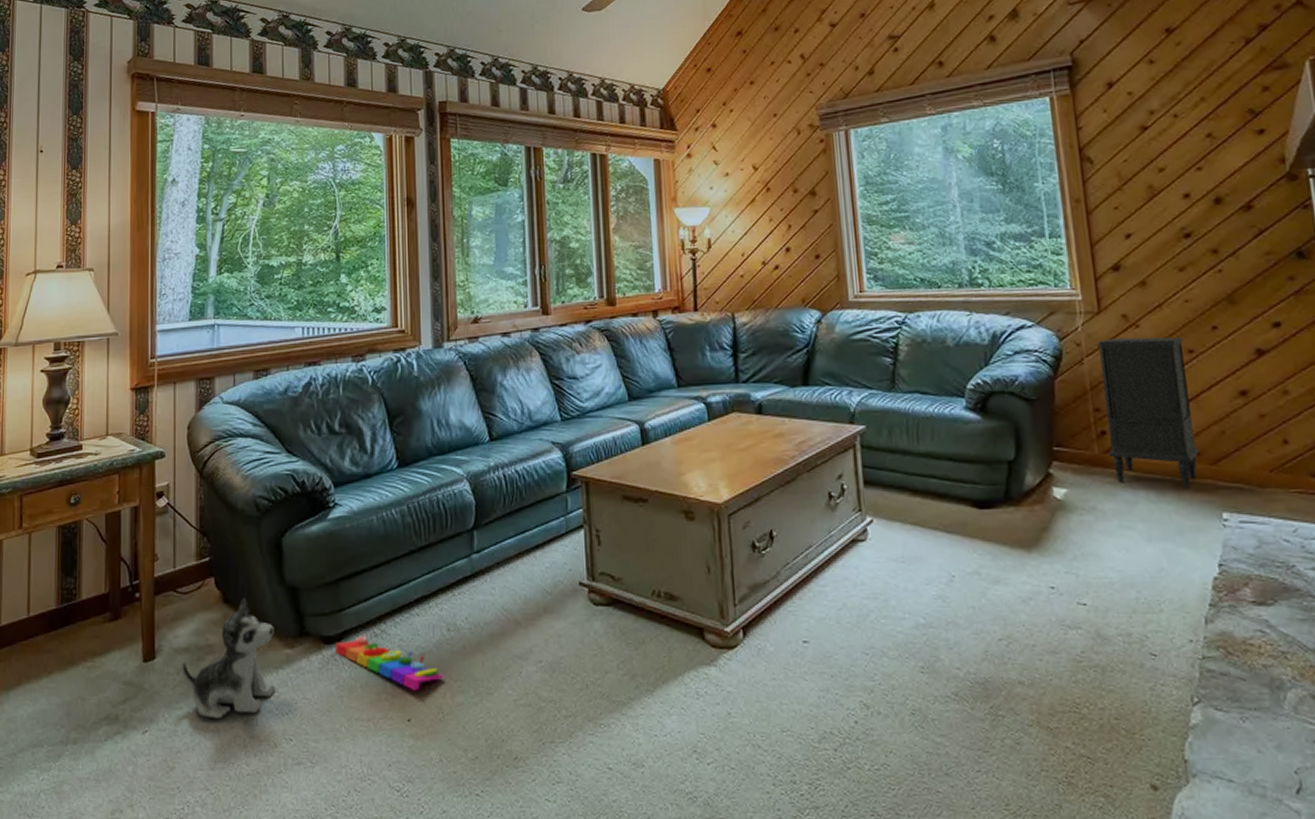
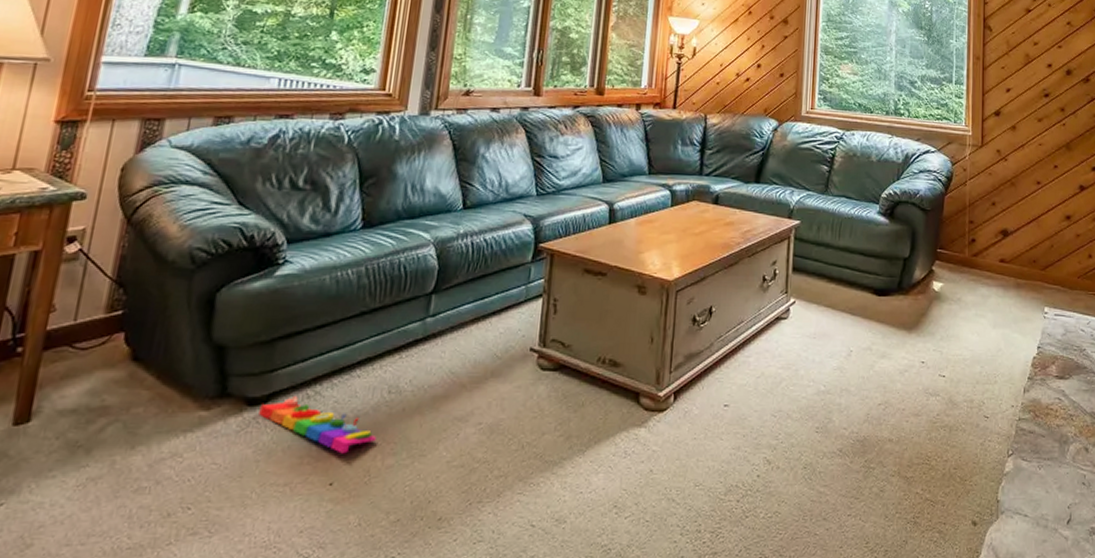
plush toy: present [182,598,276,720] -> none [63,356,190,489]
nightstand: present [1097,337,1199,488] -> none [975,167,1035,287]

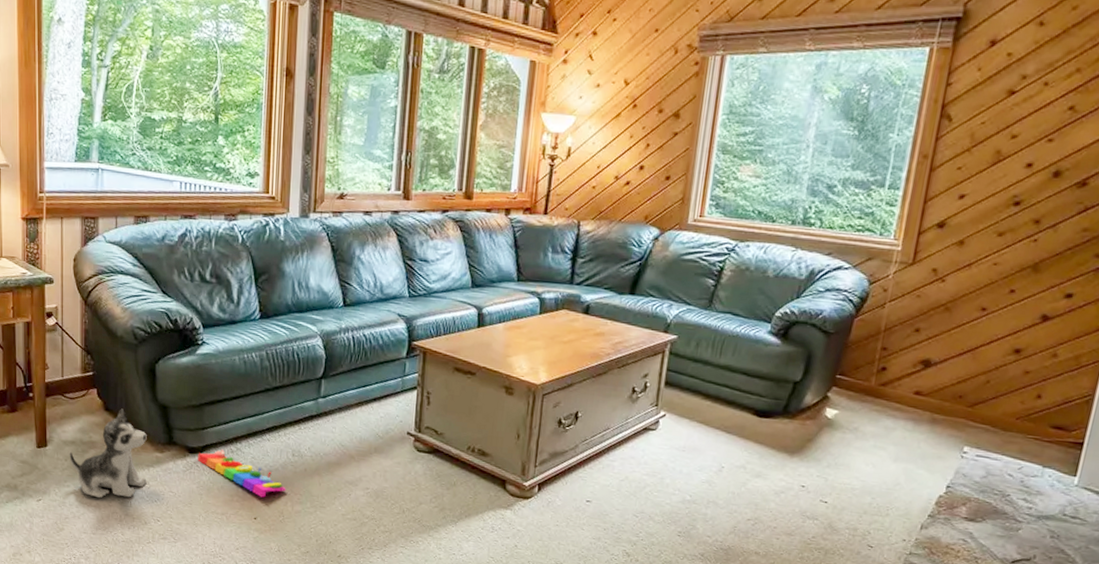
plush toy: none [63,356,190,489] -> present [69,408,147,499]

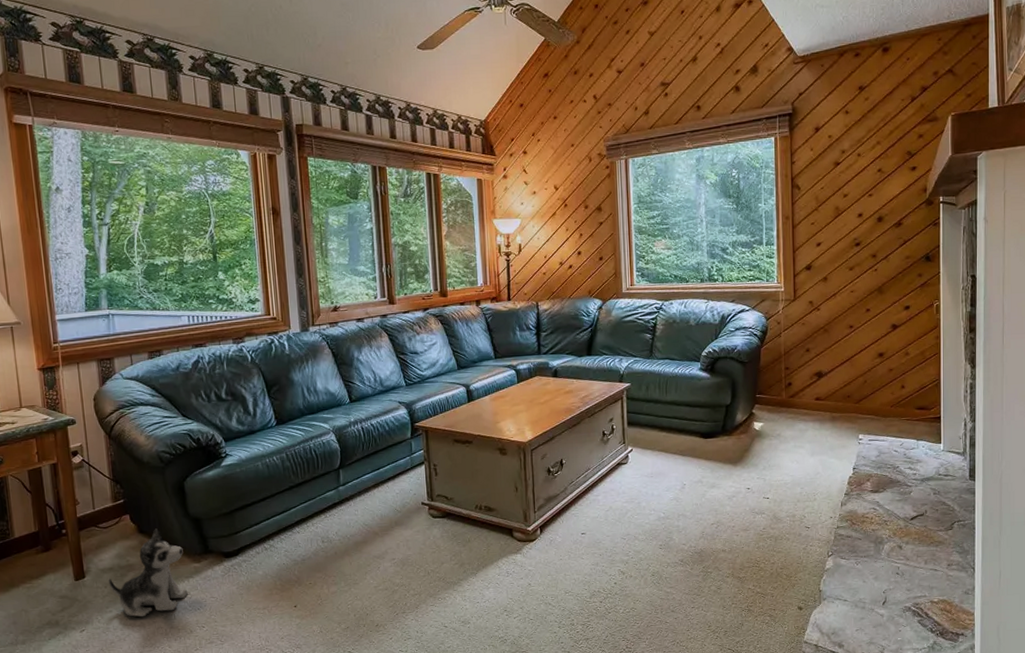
knob puzzle: present [196,450,286,498] -> none [233,549,320,586]

